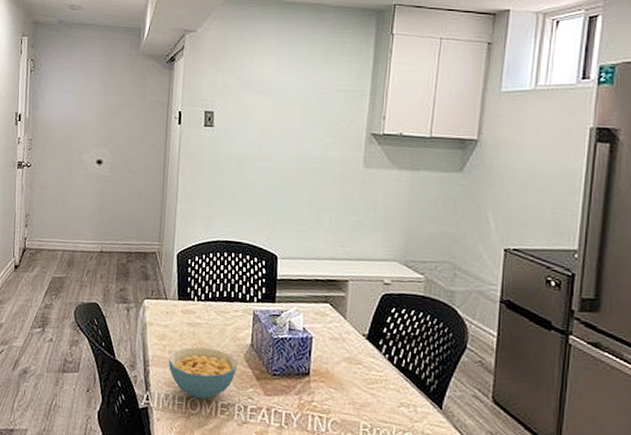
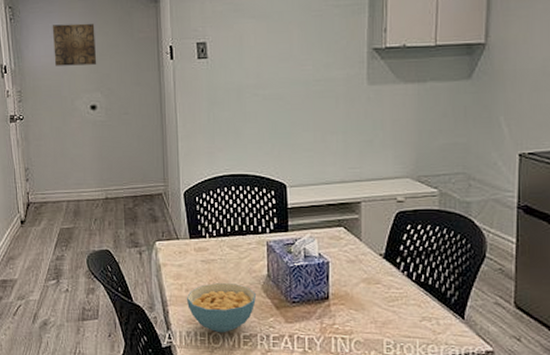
wall art: none [67,80,110,122] -> present [52,23,97,66]

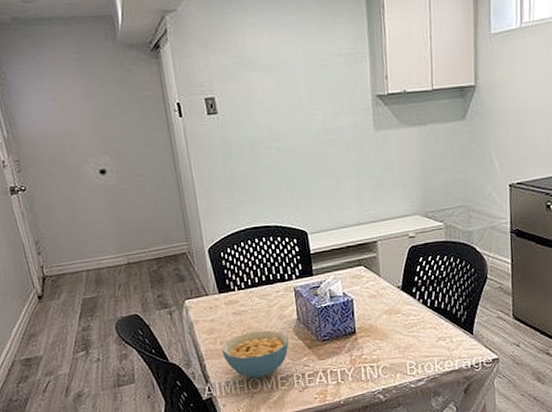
wall art: present [52,23,97,66] -> none [45,83,101,131]

